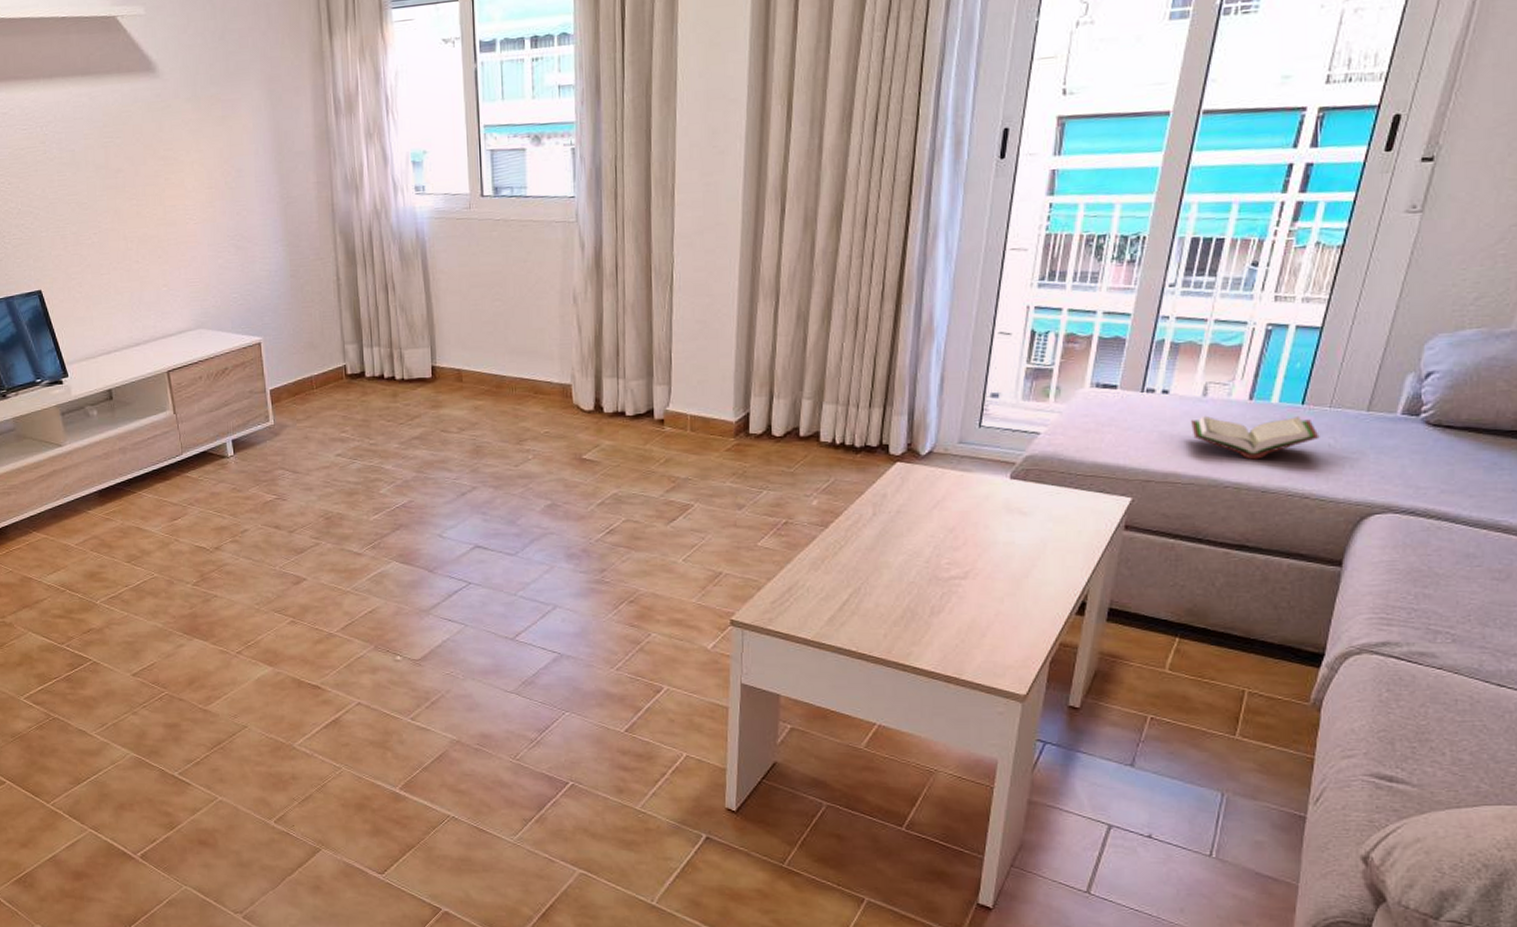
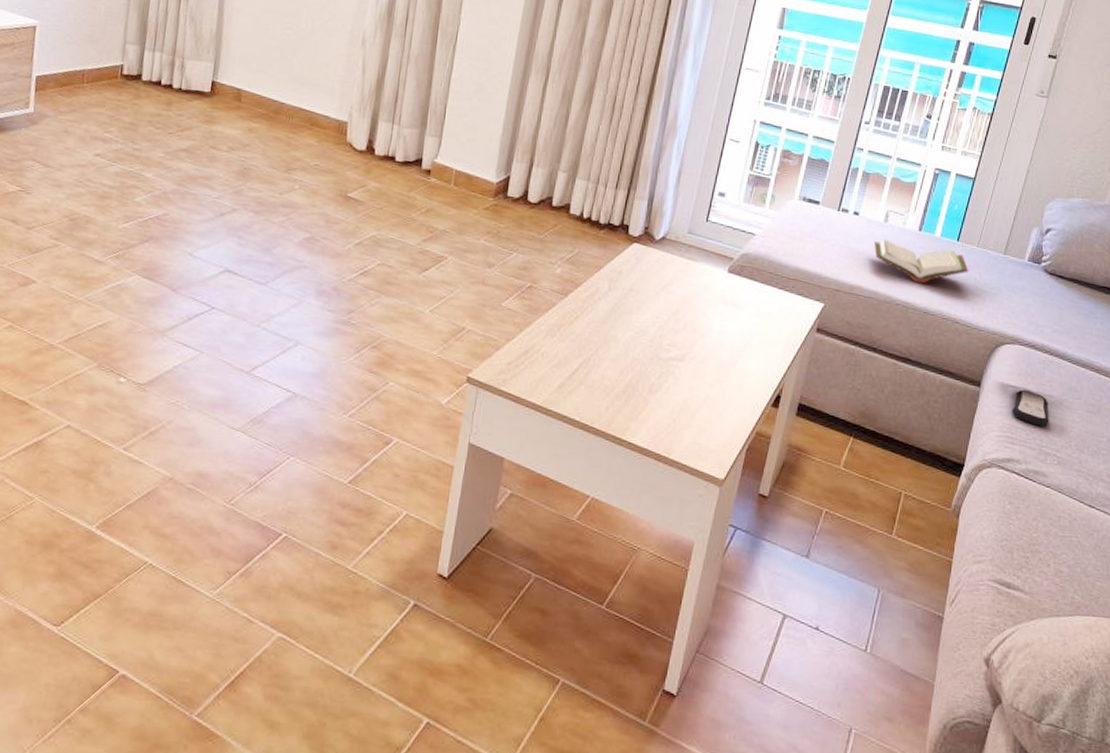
remote control: none [1386,563,1439,602] -> present [1012,389,1049,427]

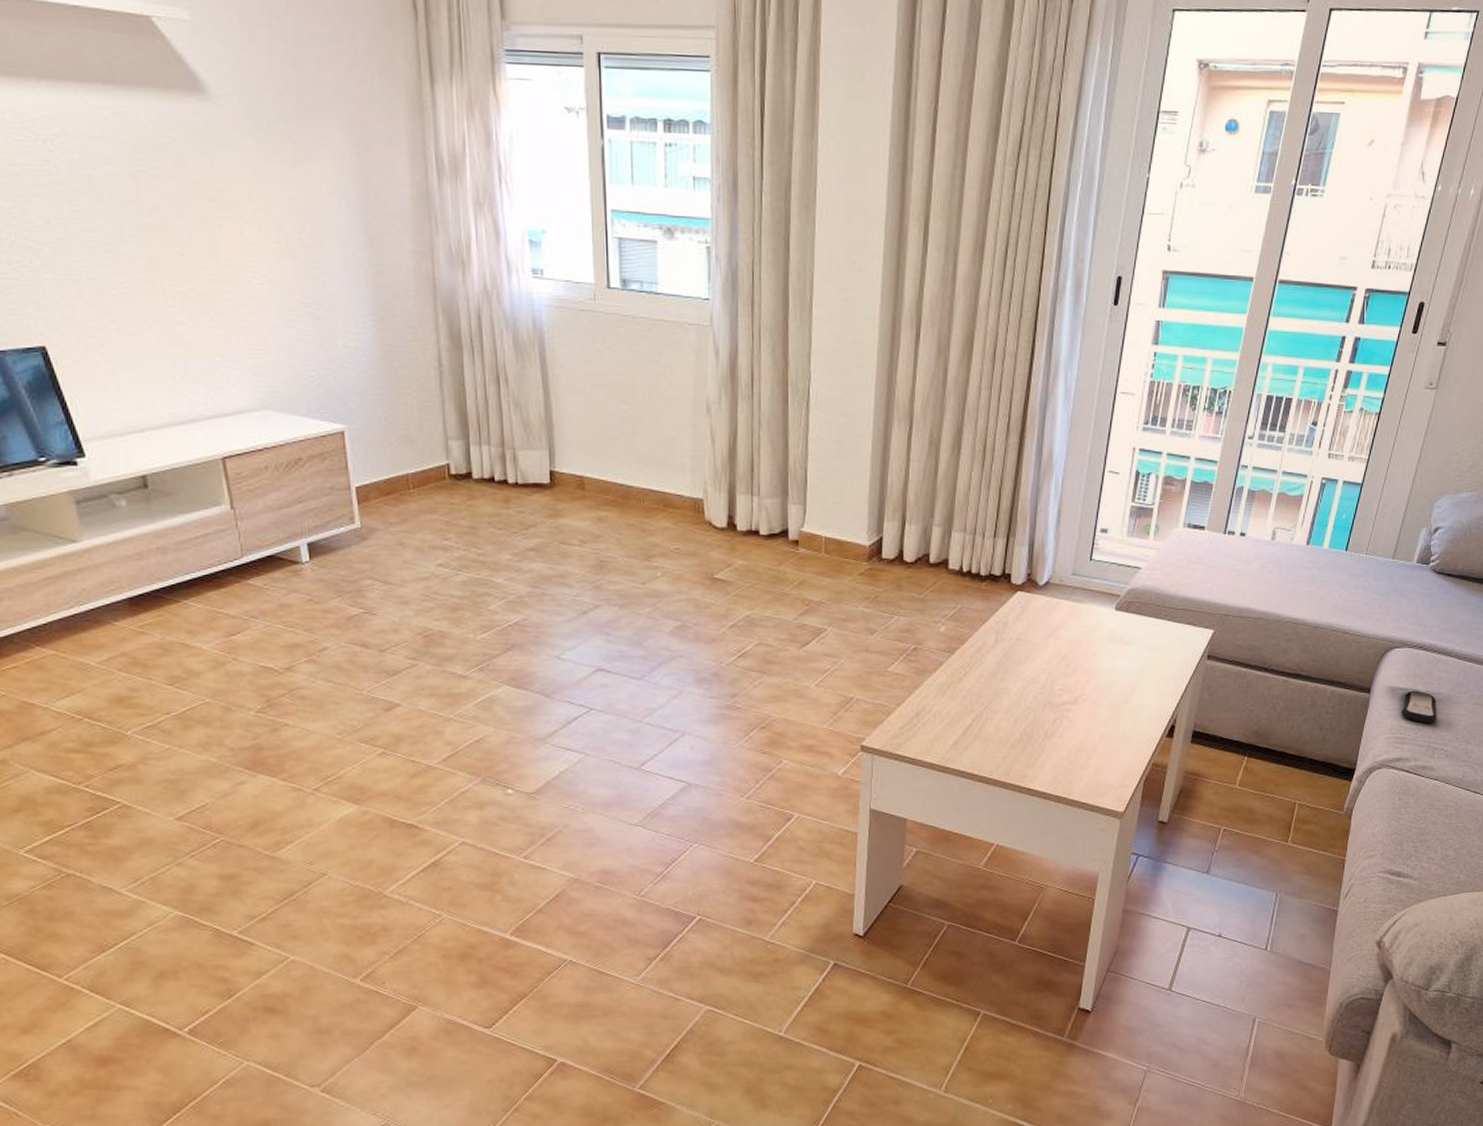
book: present [874,239,969,284] -> none [1262,557,1358,598]

